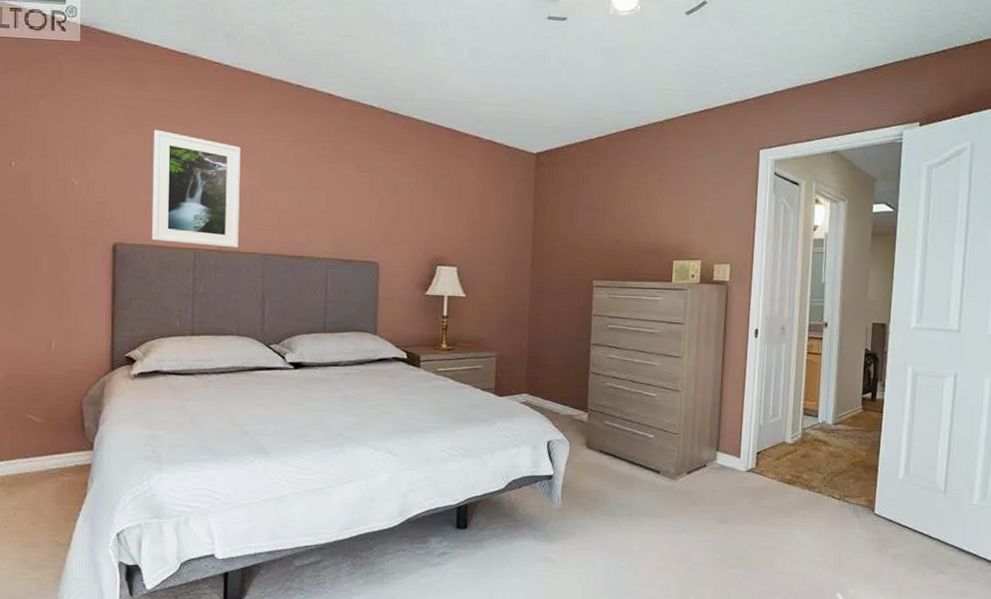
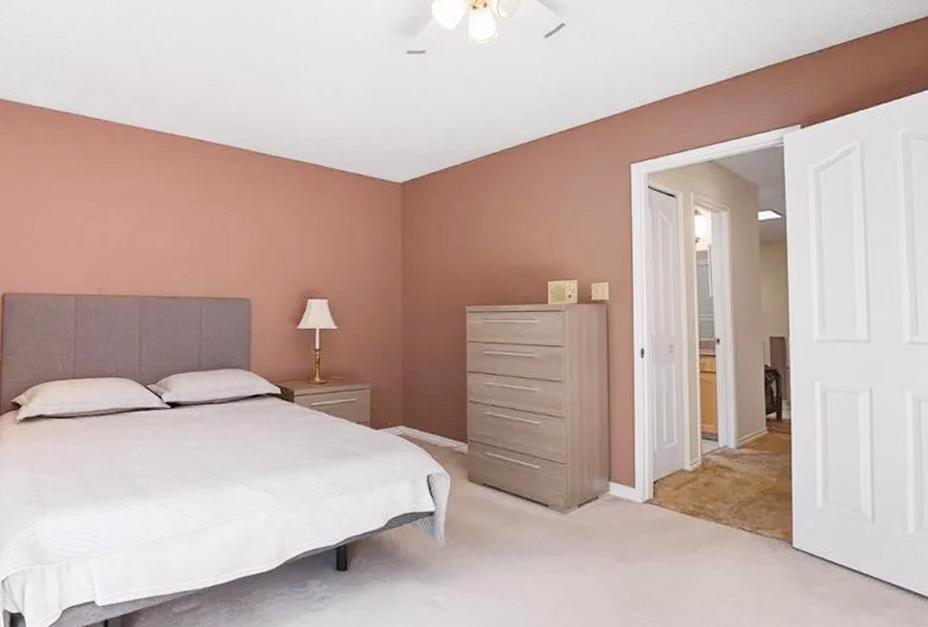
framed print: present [151,129,241,248] -> none [37,184,119,292]

